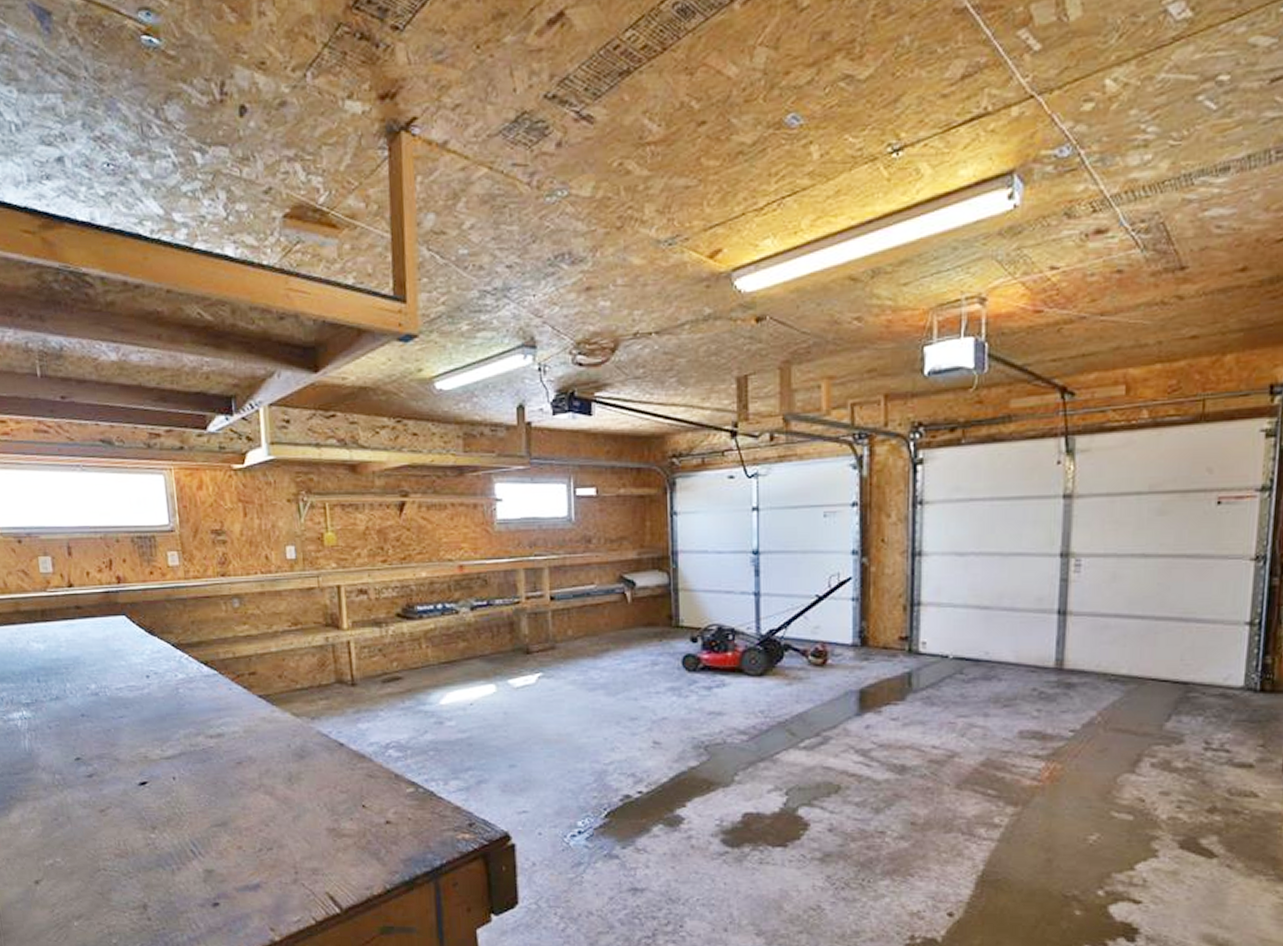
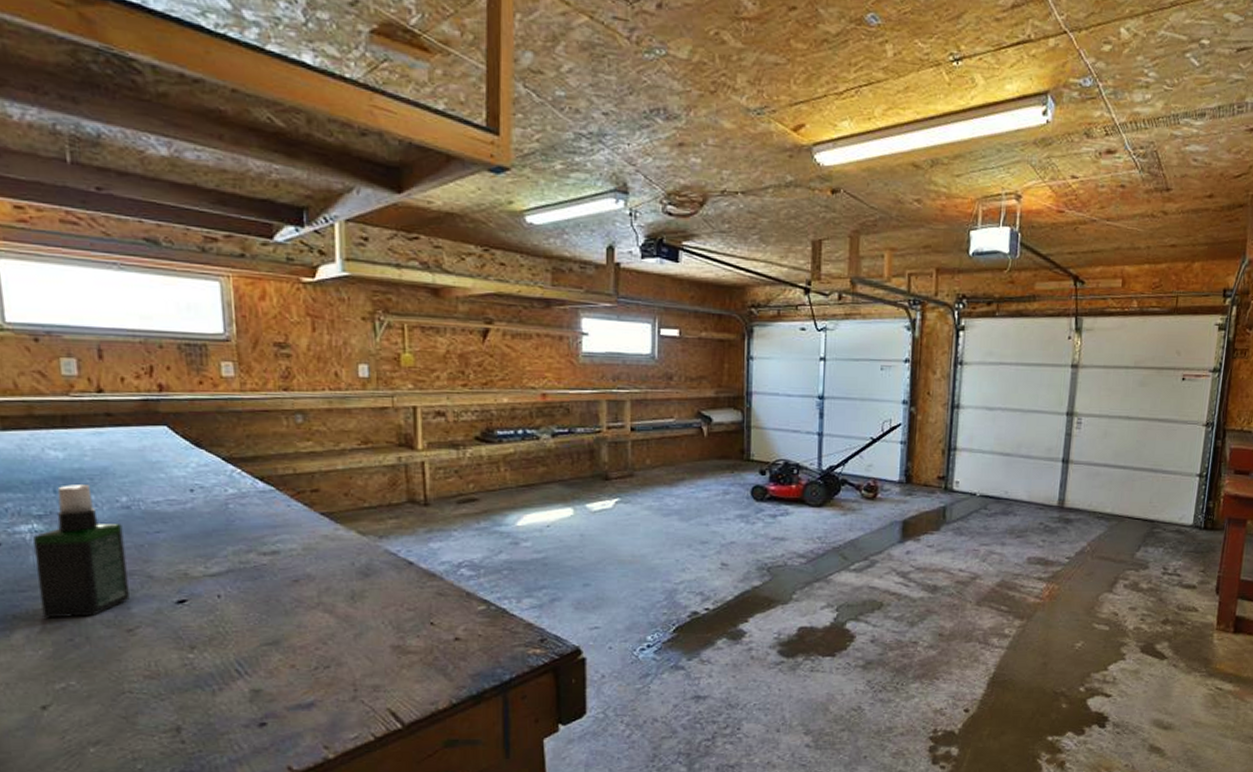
spray bottle: none [23,674,101,799] -> present [33,484,130,618]

